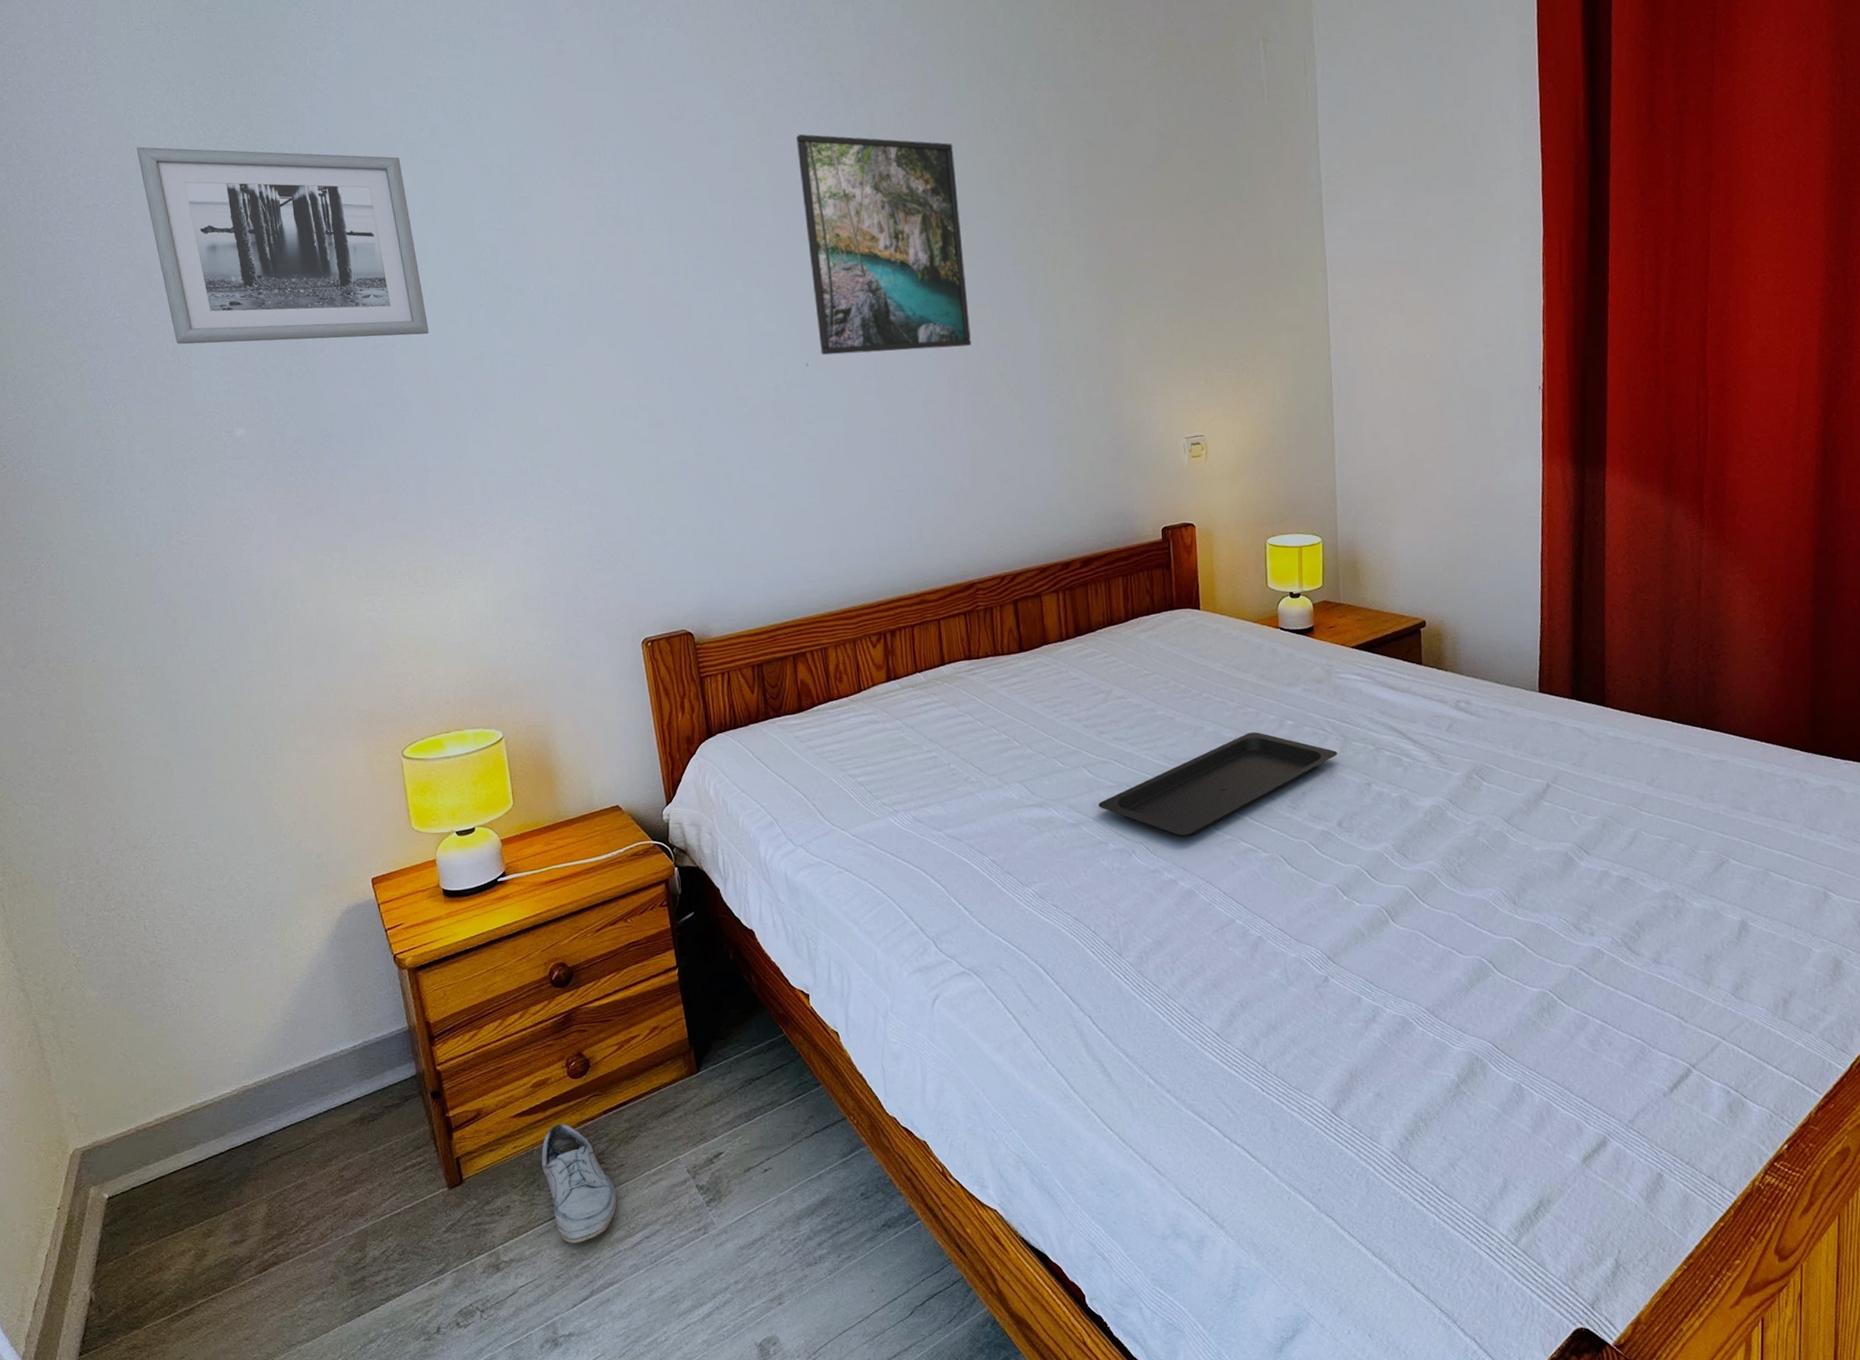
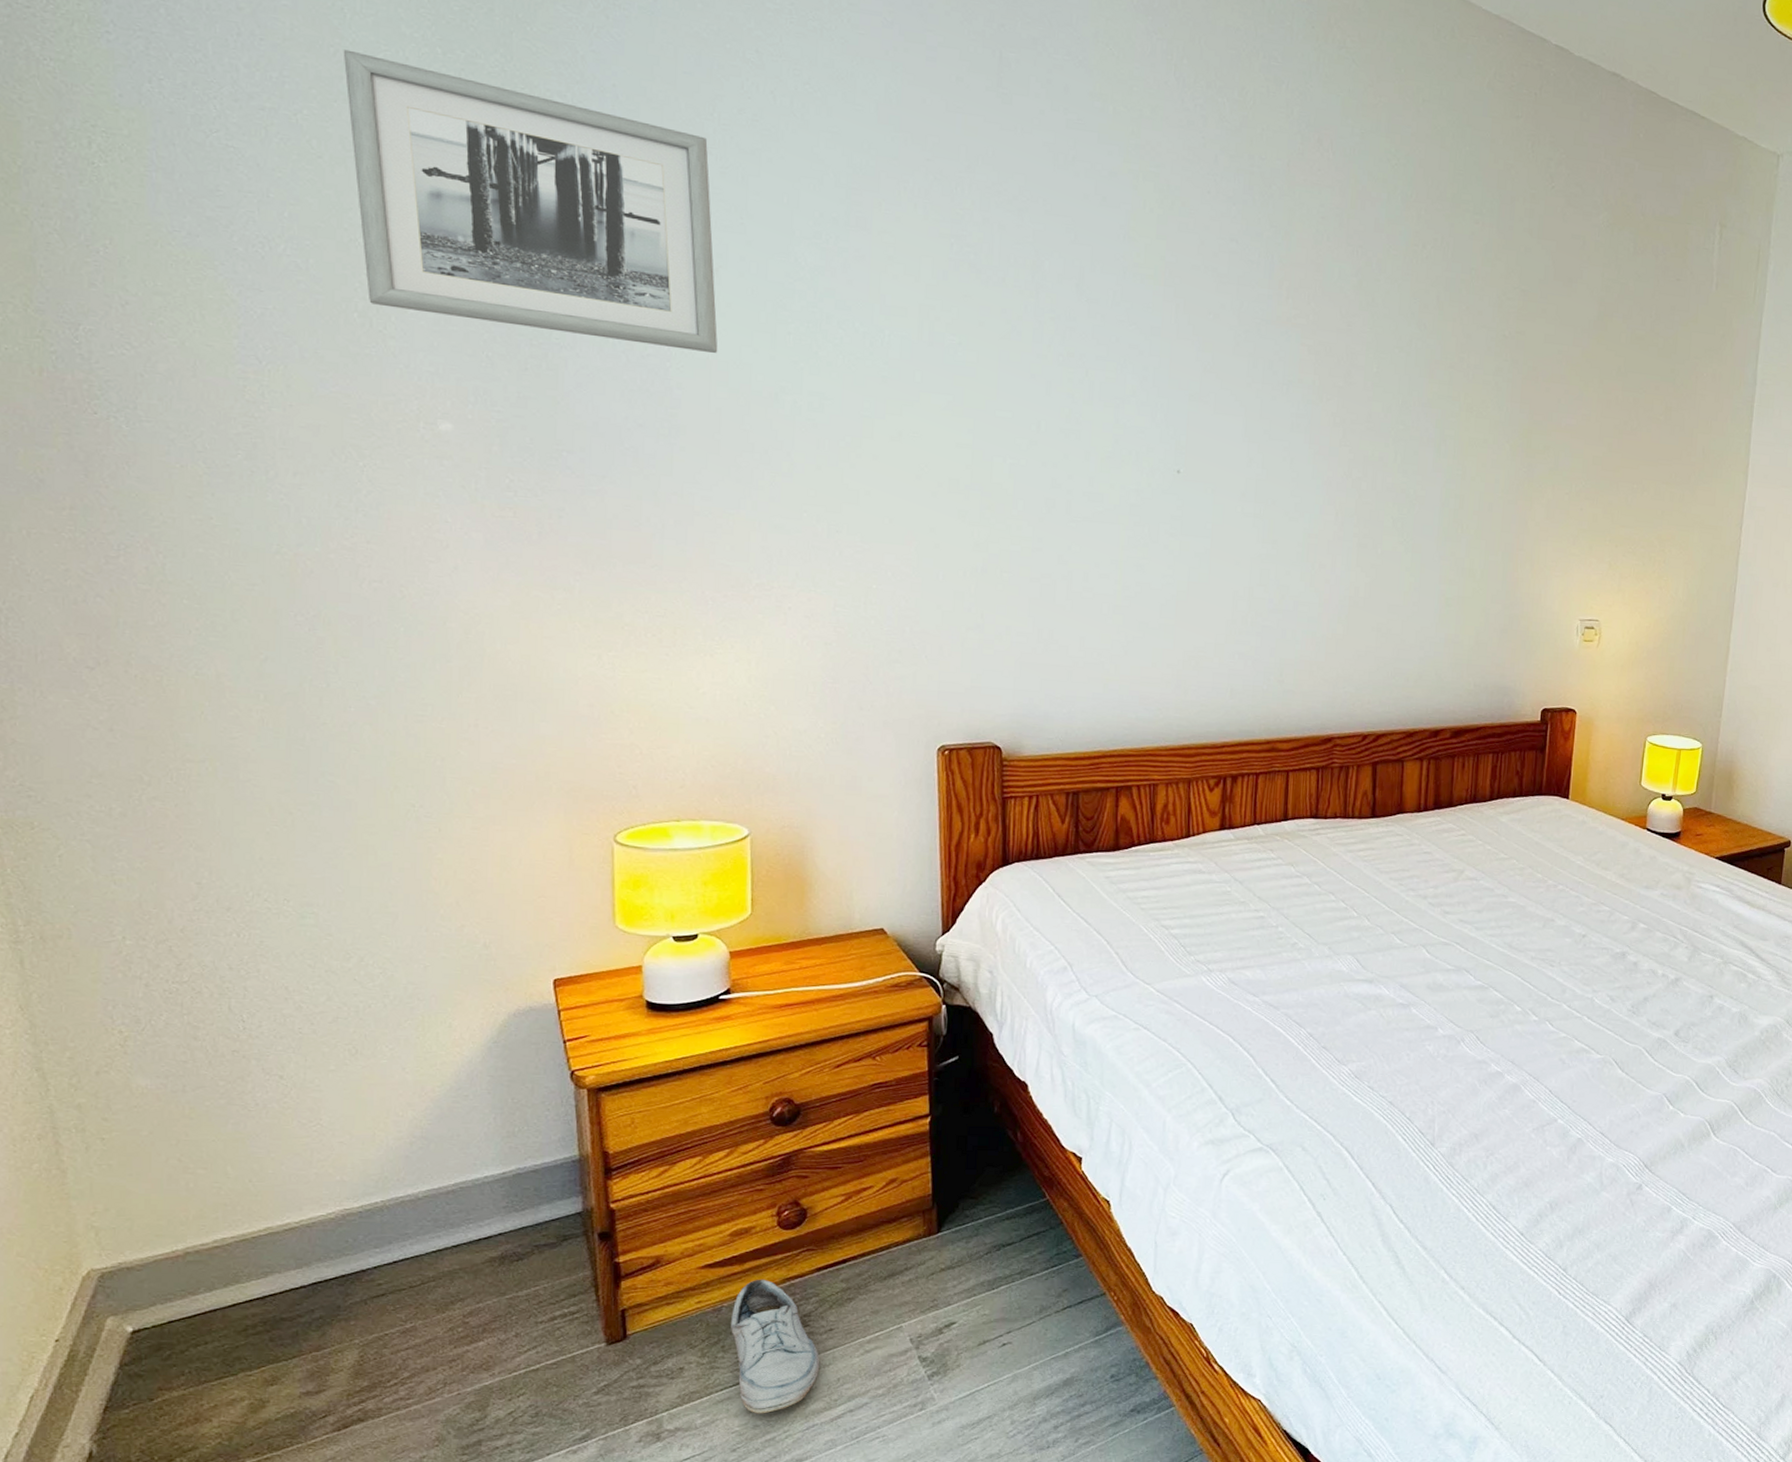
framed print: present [796,134,971,355] -> none [1196,215,1378,484]
serving tray: present [1098,732,1338,837] -> none [1432,931,1685,1030]

